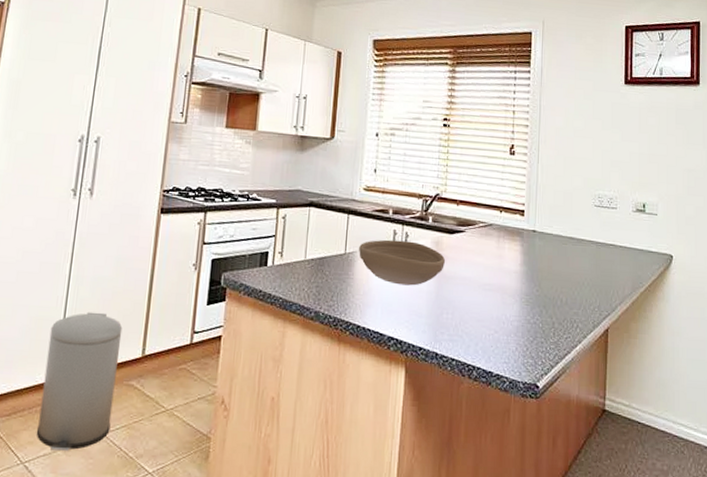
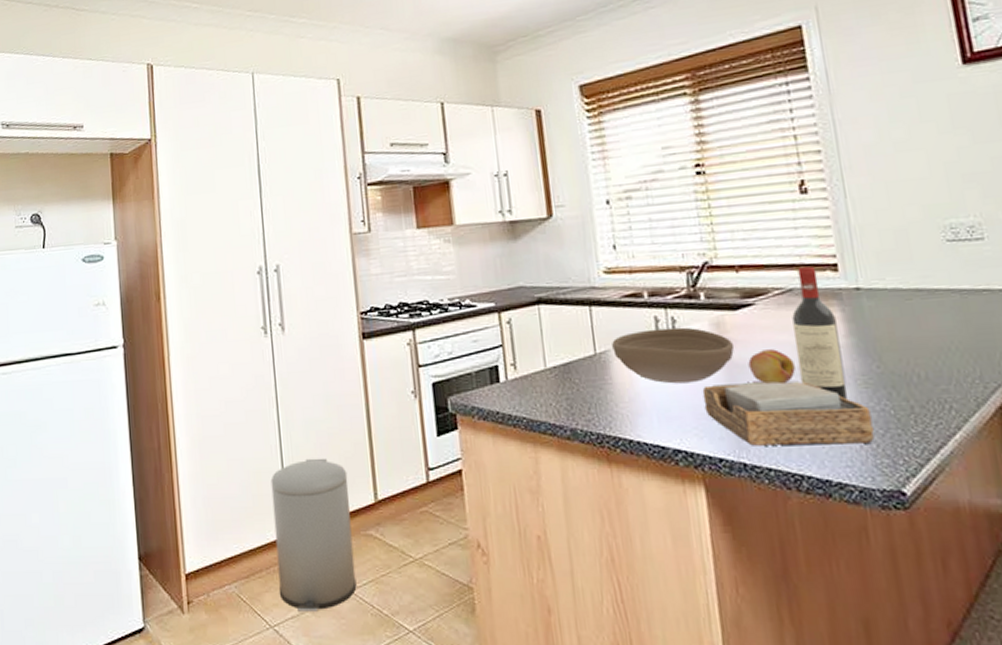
napkin holder: none [416,289,527,347] -> present [702,381,875,446]
fruit: none [453,267,484,296] -> present [748,349,796,385]
wine bottle: none [485,208,516,313] -> present [792,266,848,400]

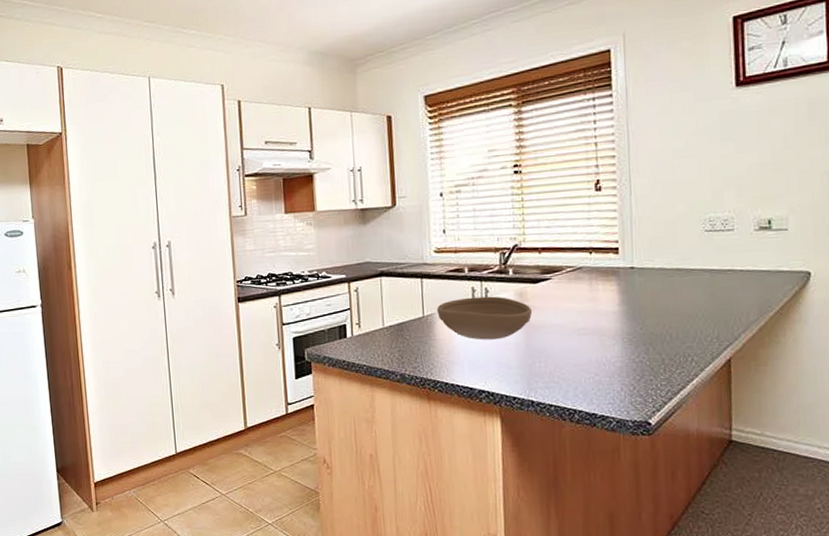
pedal bin: present [270,458,357,613] -> none [162,395,229,511]
napkin holder: present [702,381,875,446] -> none [504,339,632,388]
fruit: present [748,349,796,385] -> none [542,314,578,341]
wine bottle: present [792,266,848,400] -> none [579,249,616,354]

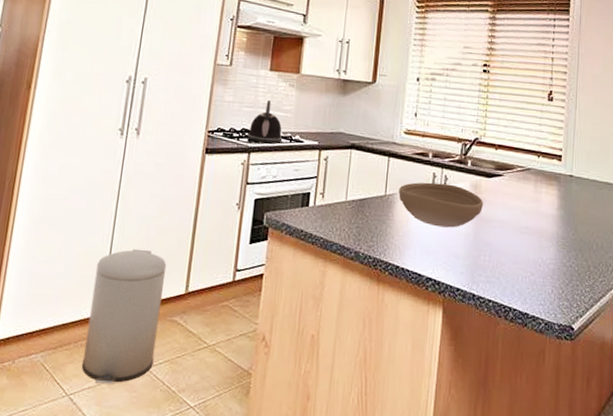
pedal bin: none [162,395,229,511] -> present [82,248,167,386]
kettle: none [275,243,309,285] -> present [247,100,282,144]

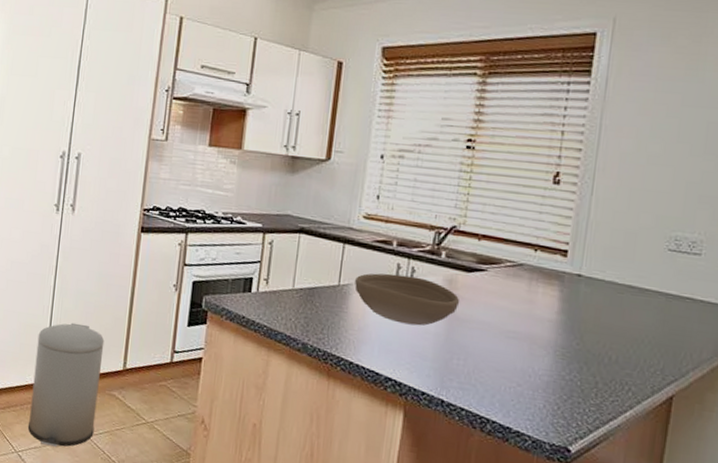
kettle: present [247,100,282,144] -> none [185,178,222,225]

